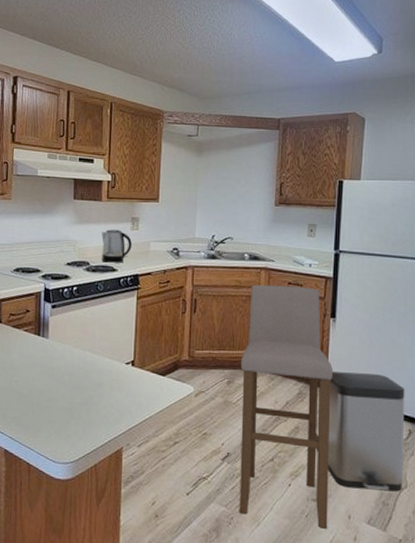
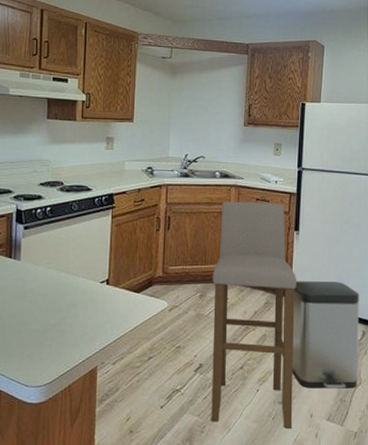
kettle: present [101,229,132,263] -> none [76,149,107,182]

